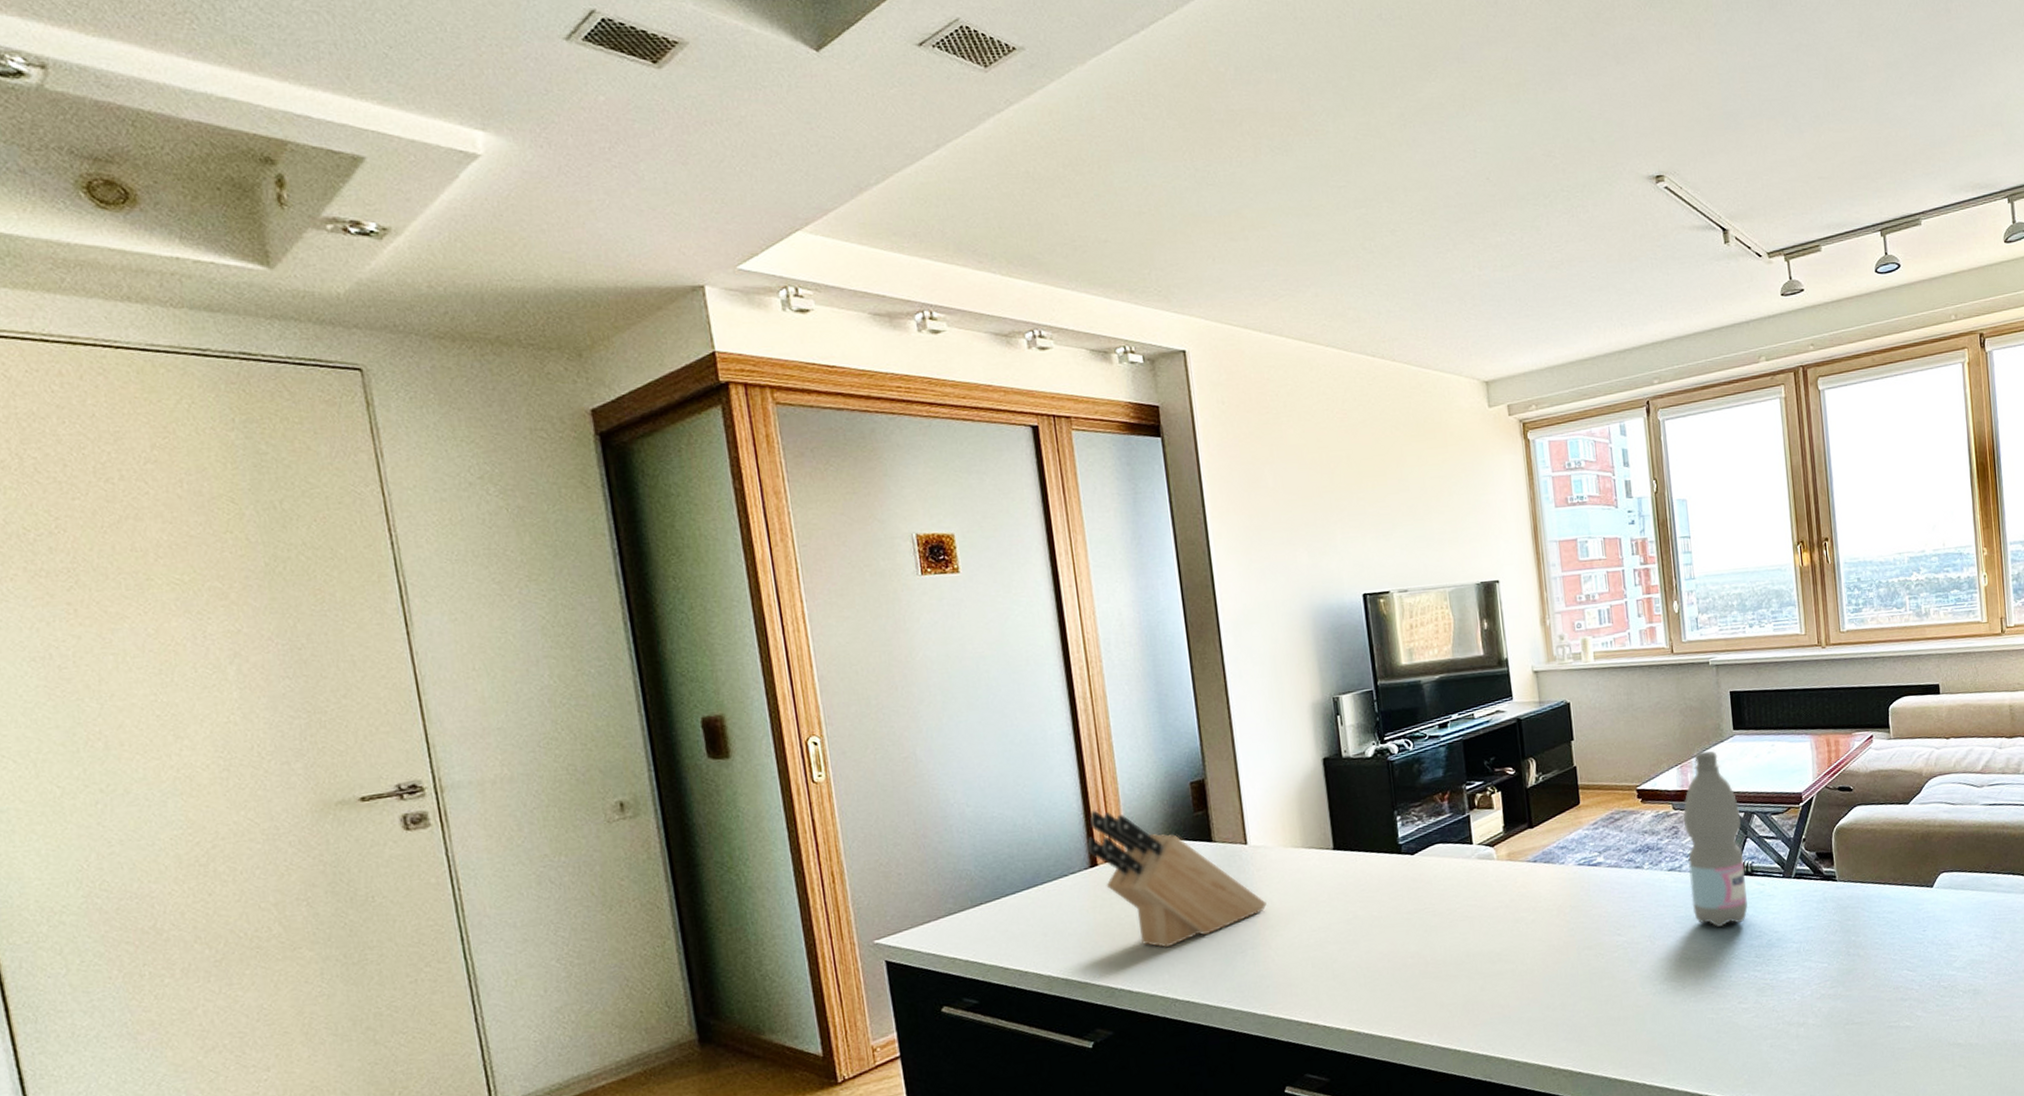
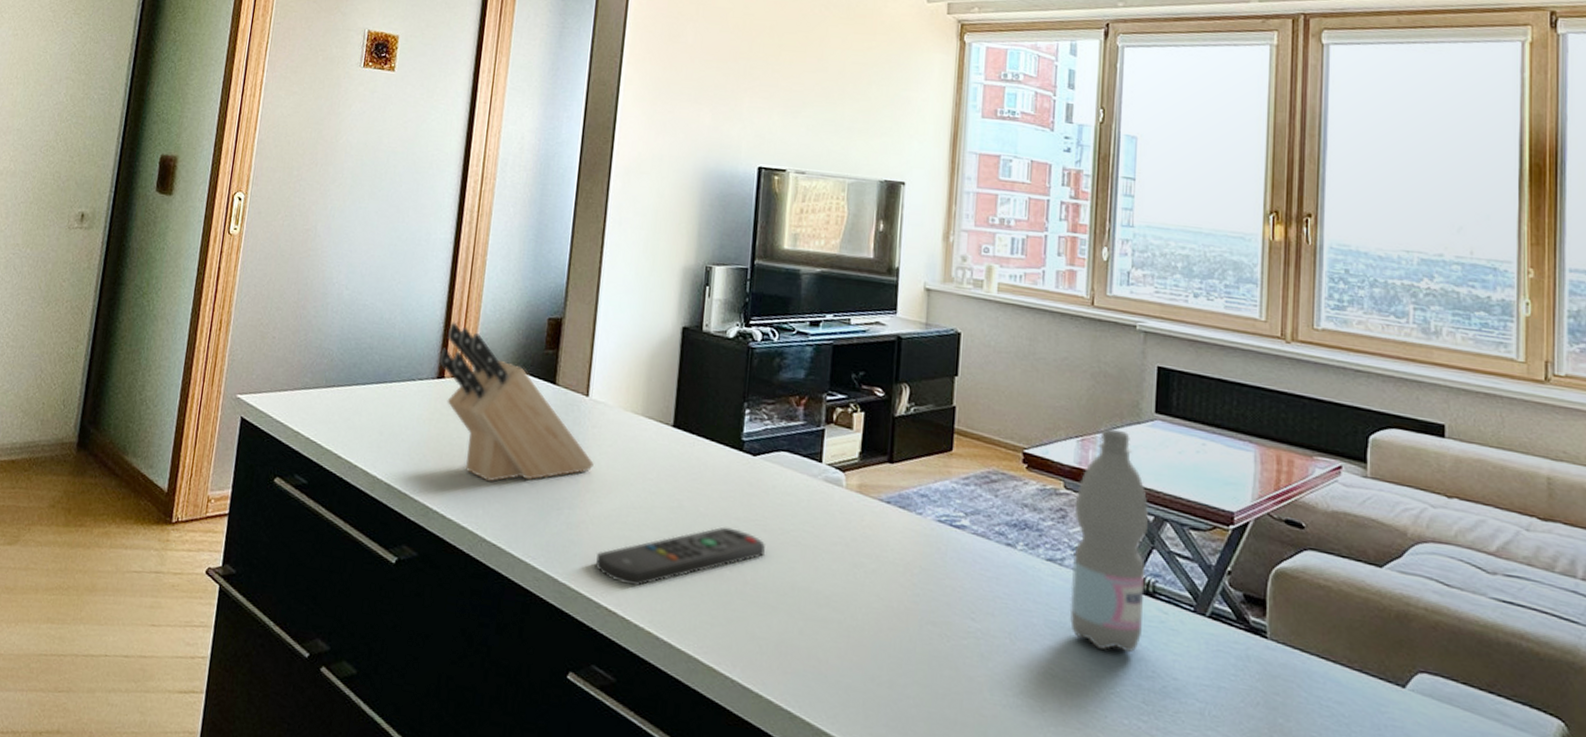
remote control: none [1288,920,1440,998] -> present [596,527,766,586]

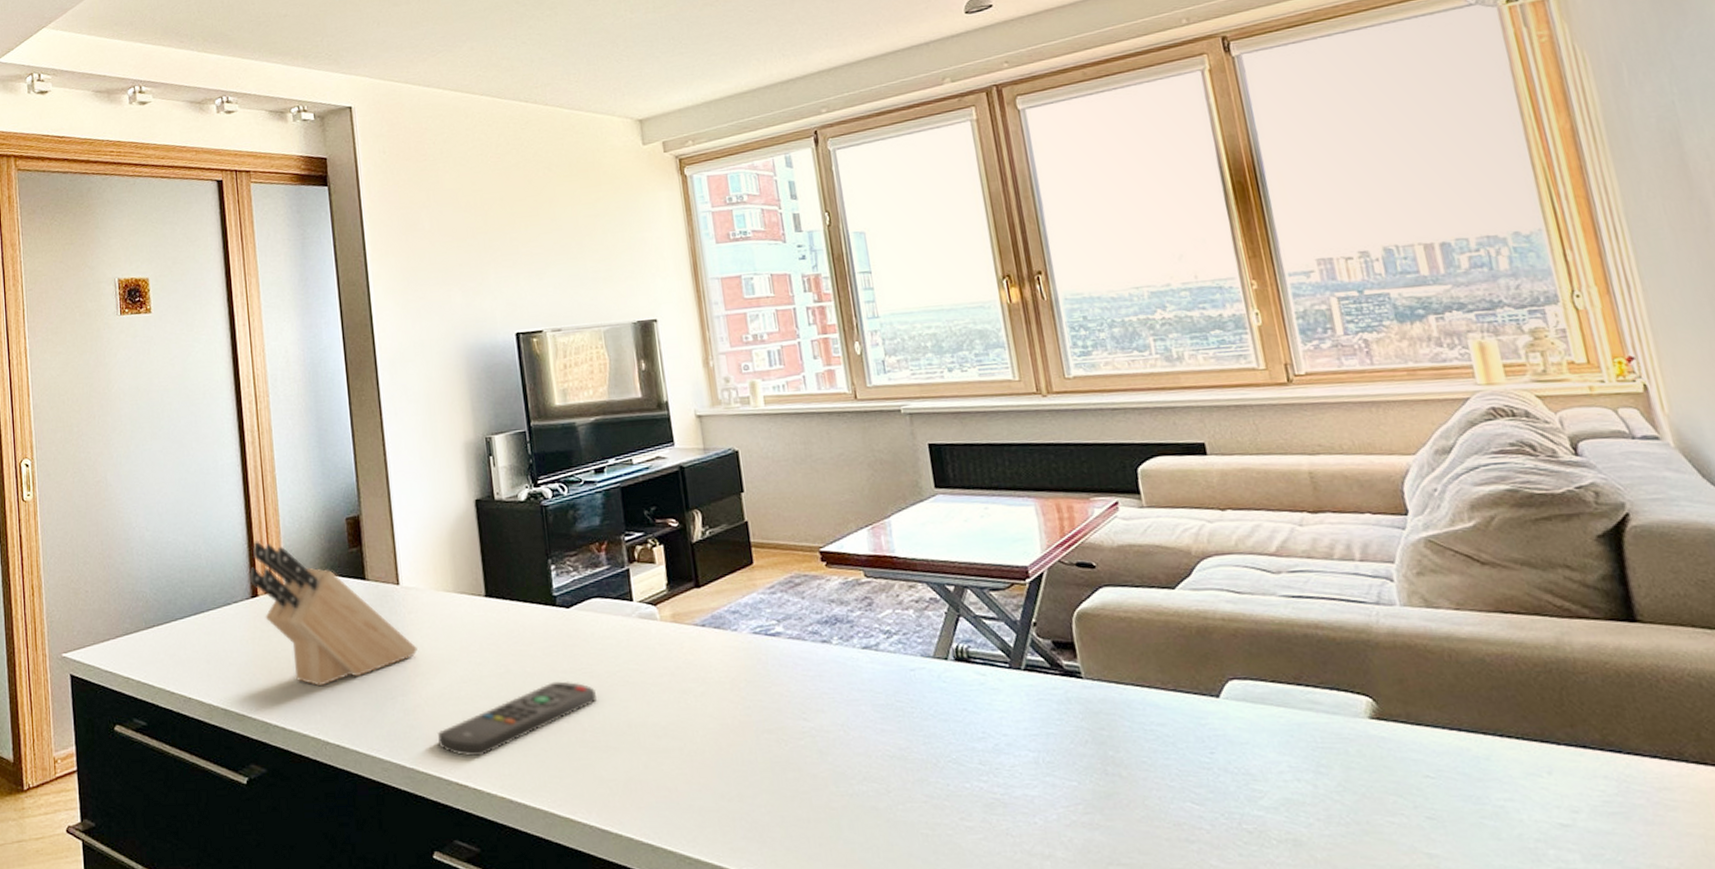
water bottle: present [1069,428,1149,653] -> none [877,511,966,722]

